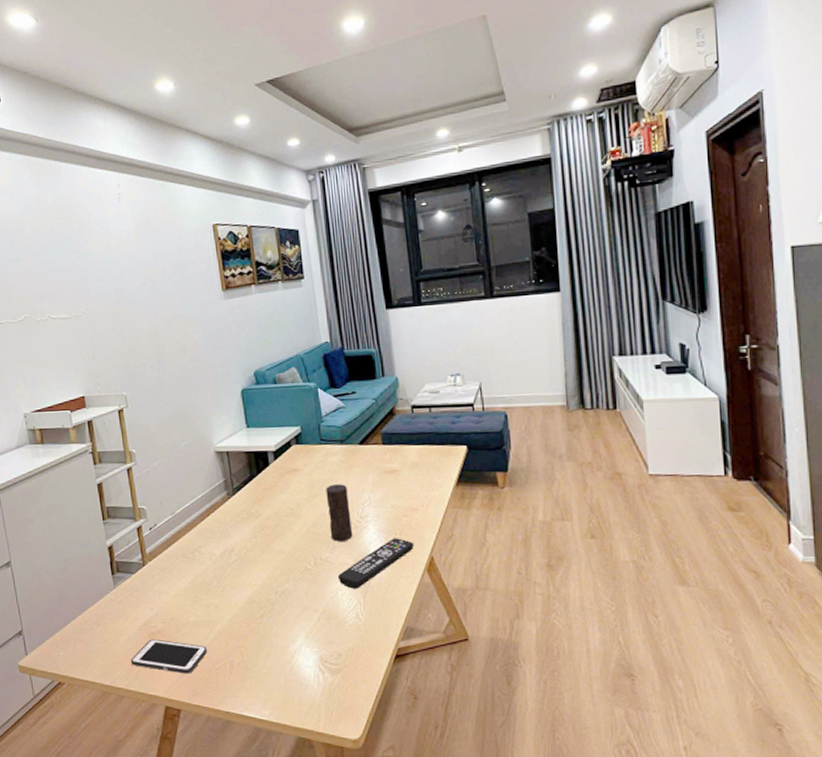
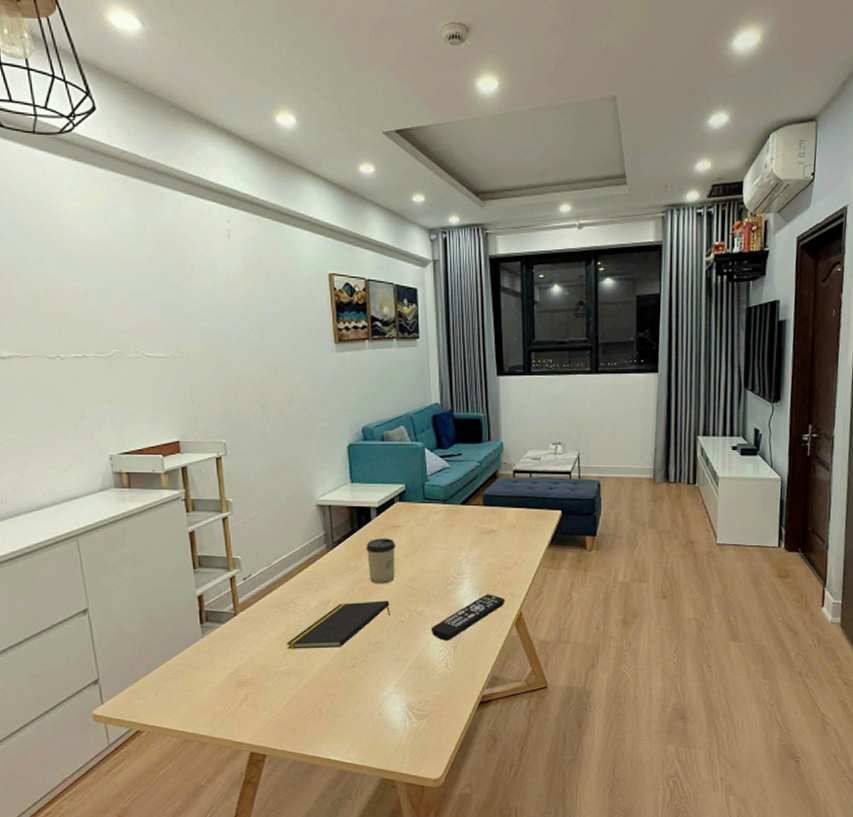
cell phone: present [131,639,208,674] -> none [217,687,297,721]
notepad: none [194,547,295,600] -> present [286,600,390,649]
cup: none [265,482,297,531] -> present [366,538,396,584]
candle: present [325,484,353,542] -> none [425,542,449,596]

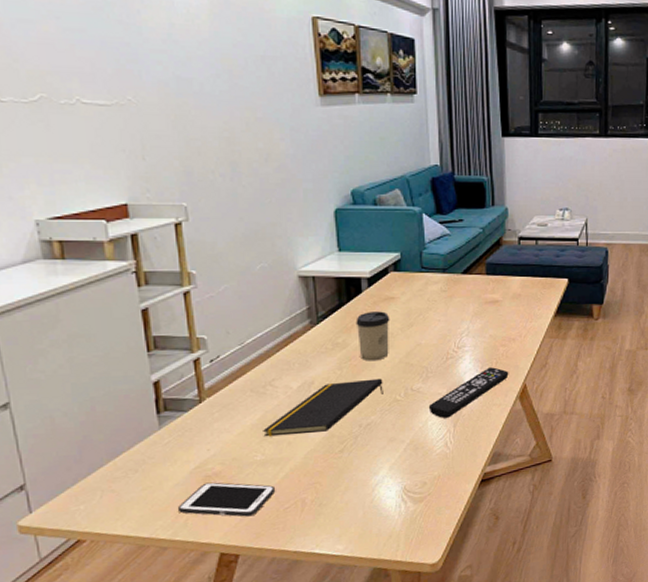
cell phone: none [217,687,297,721] -> present [178,482,276,517]

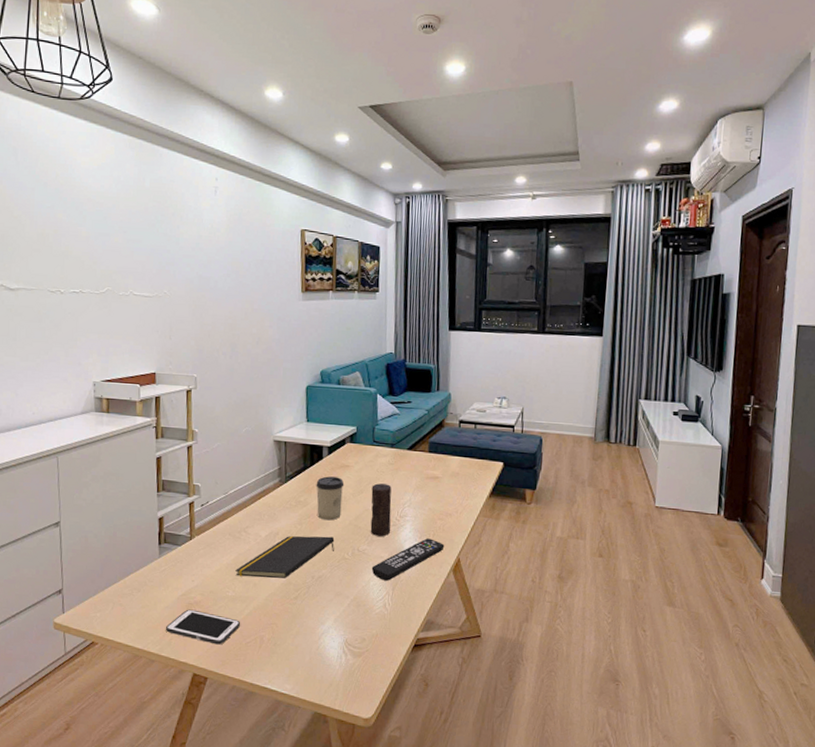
candle: none [423,314,448,372] -> present [370,483,392,537]

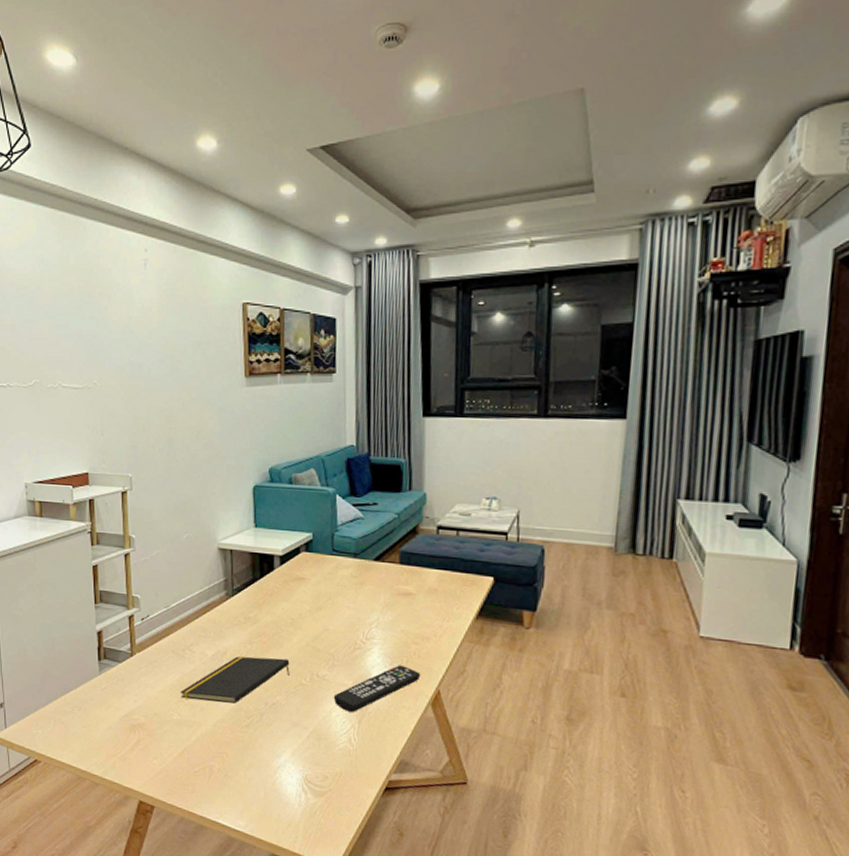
cell phone: present [166,609,241,645] -> none [109,731,188,772]
cup: present [316,476,344,521] -> none [267,590,300,641]
candle: present [370,483,392,537] -> none [331,599,356,661]

